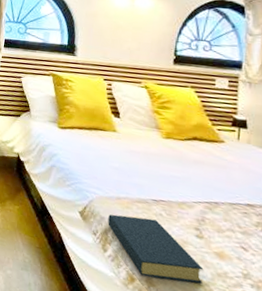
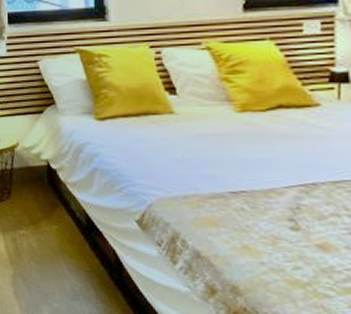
hardback book: present [108,214,204,284] -> none [175,216,303,286]

